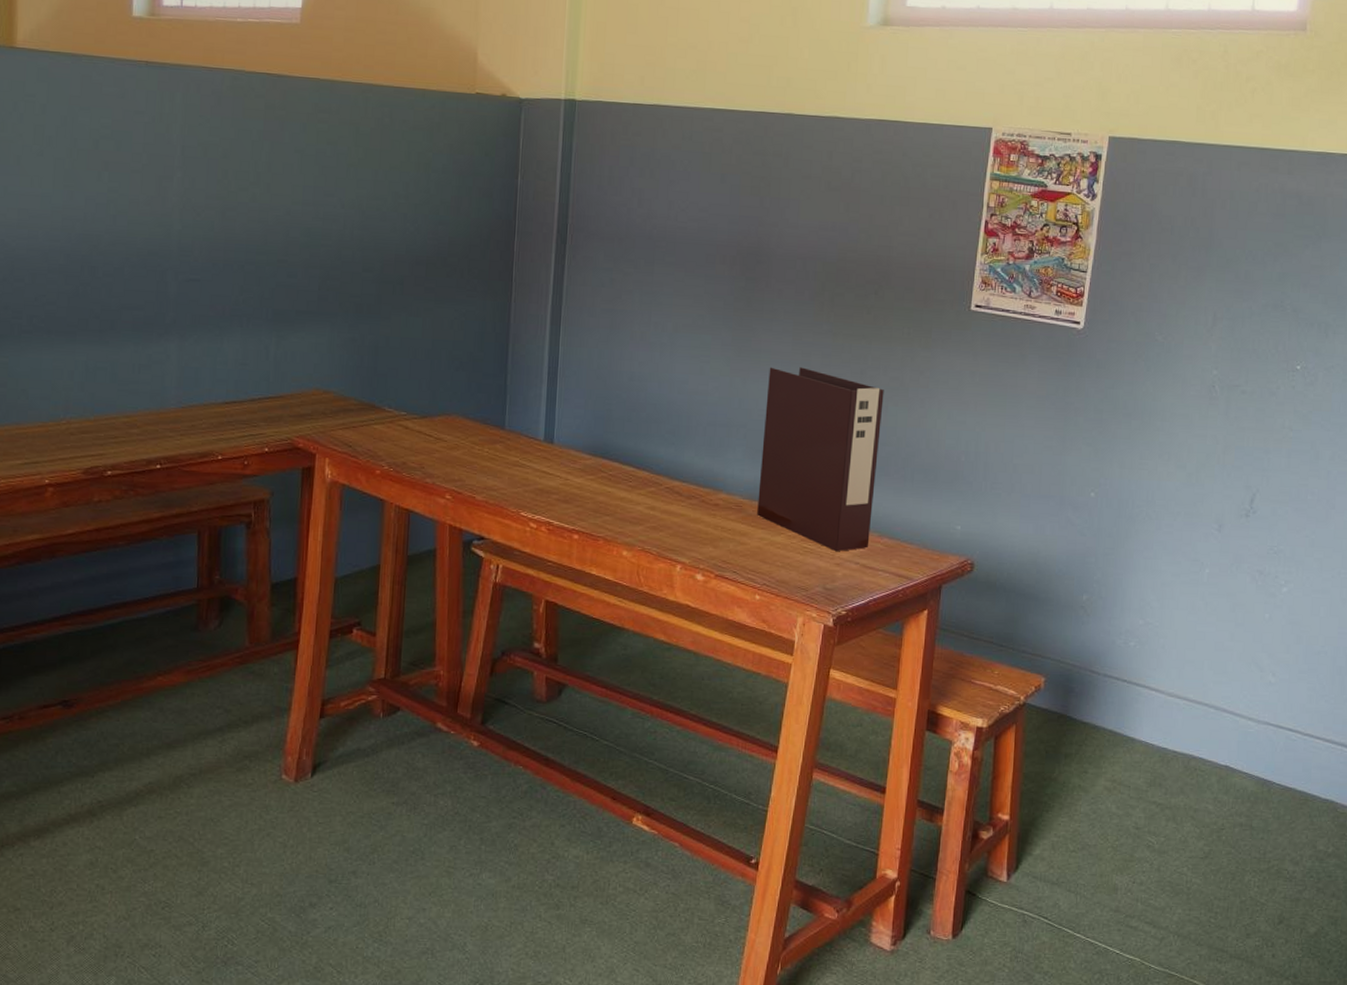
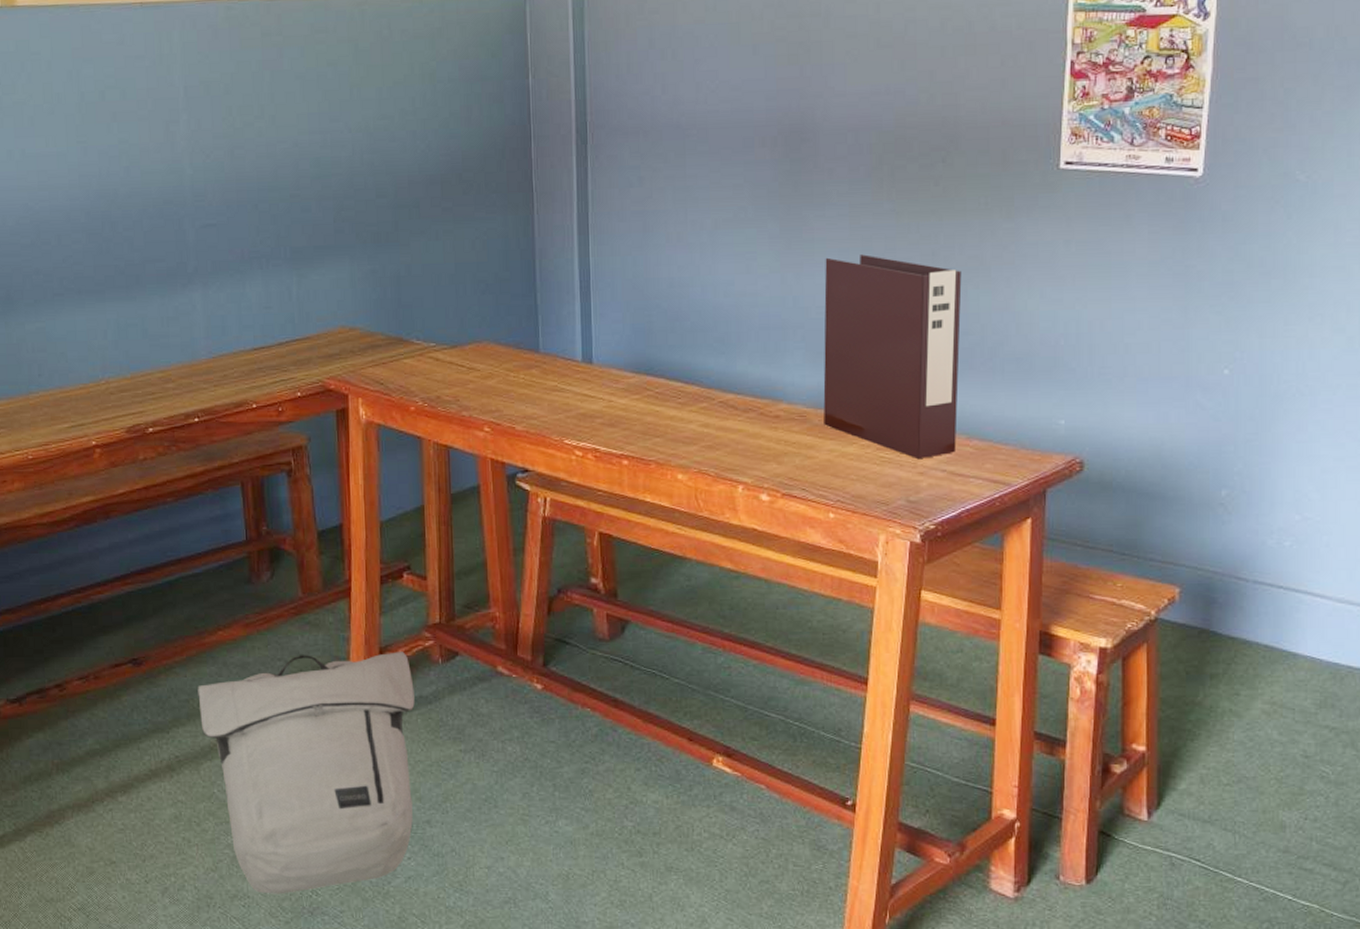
backpack: none [129,703,353,944] -> present [197,652,415,894]

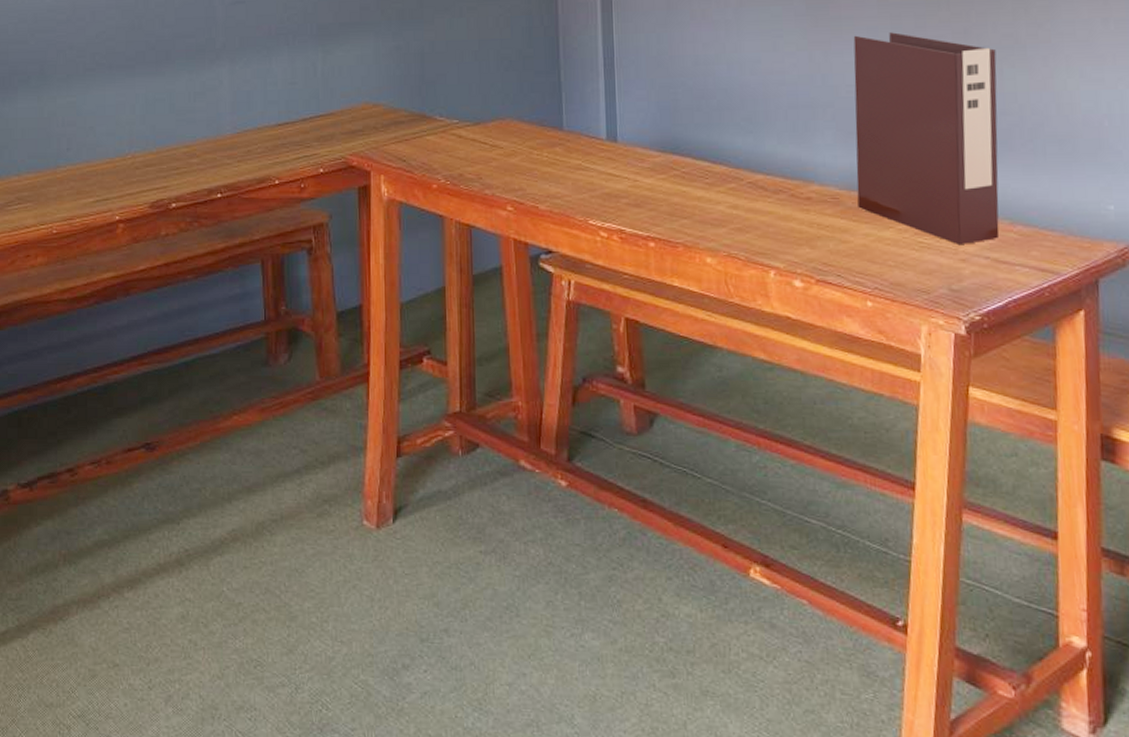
backpack: present [197,652,415,894] -> none [210,442,433,707]

